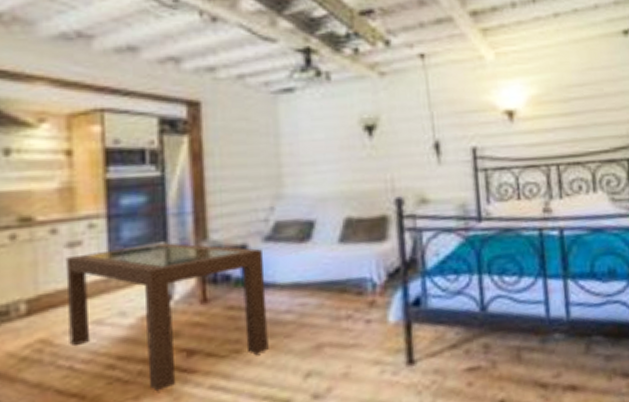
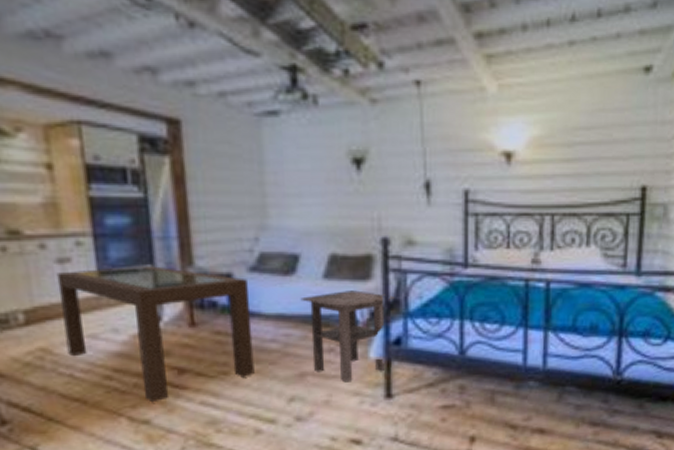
side table: none [316,252,412,351] -> present [300,290,395,383]

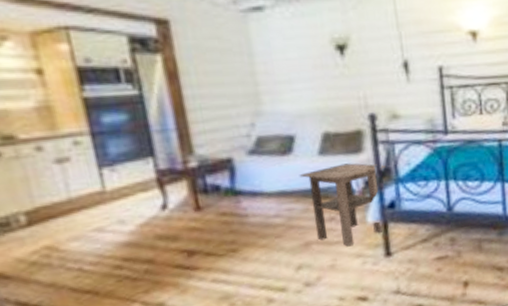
dining table: present [56,266,255,403] -> none [56,157,262,286]

